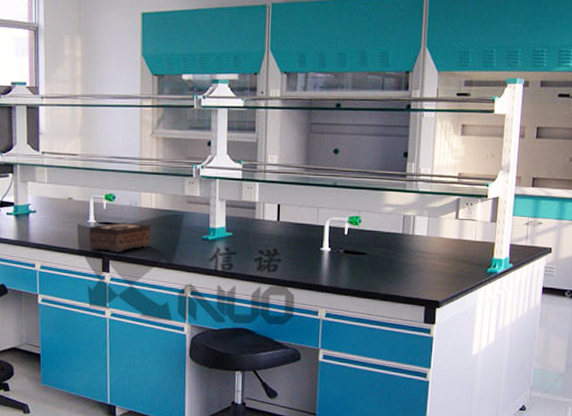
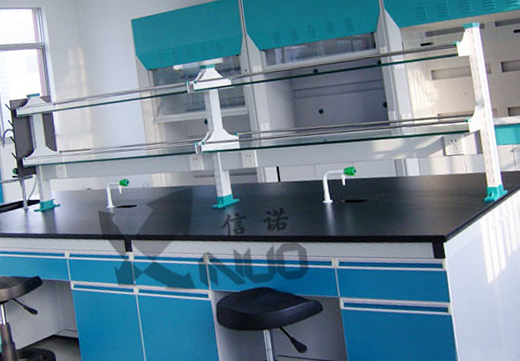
tissue box: present [88,222,152,252] -> none [108,202,167,233]

